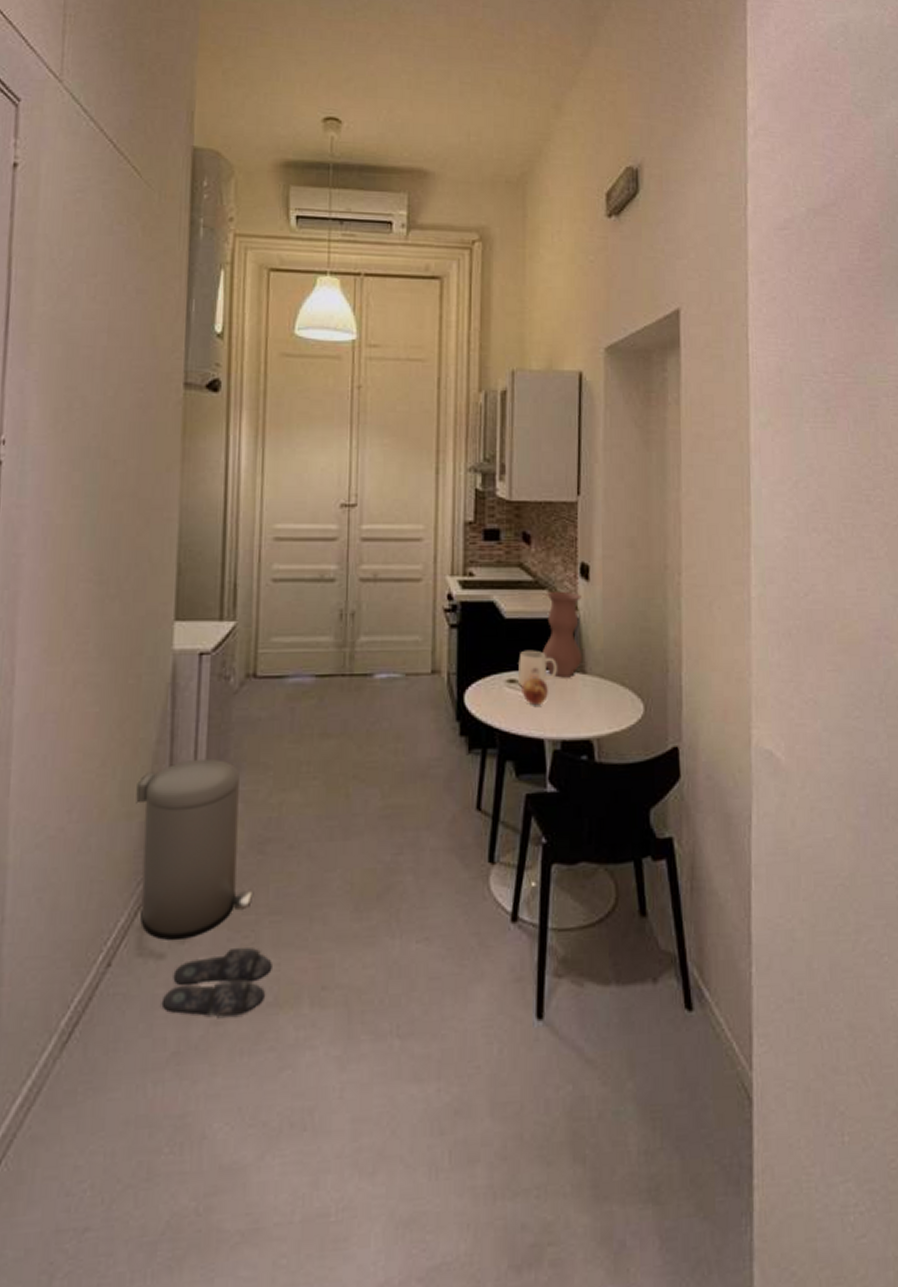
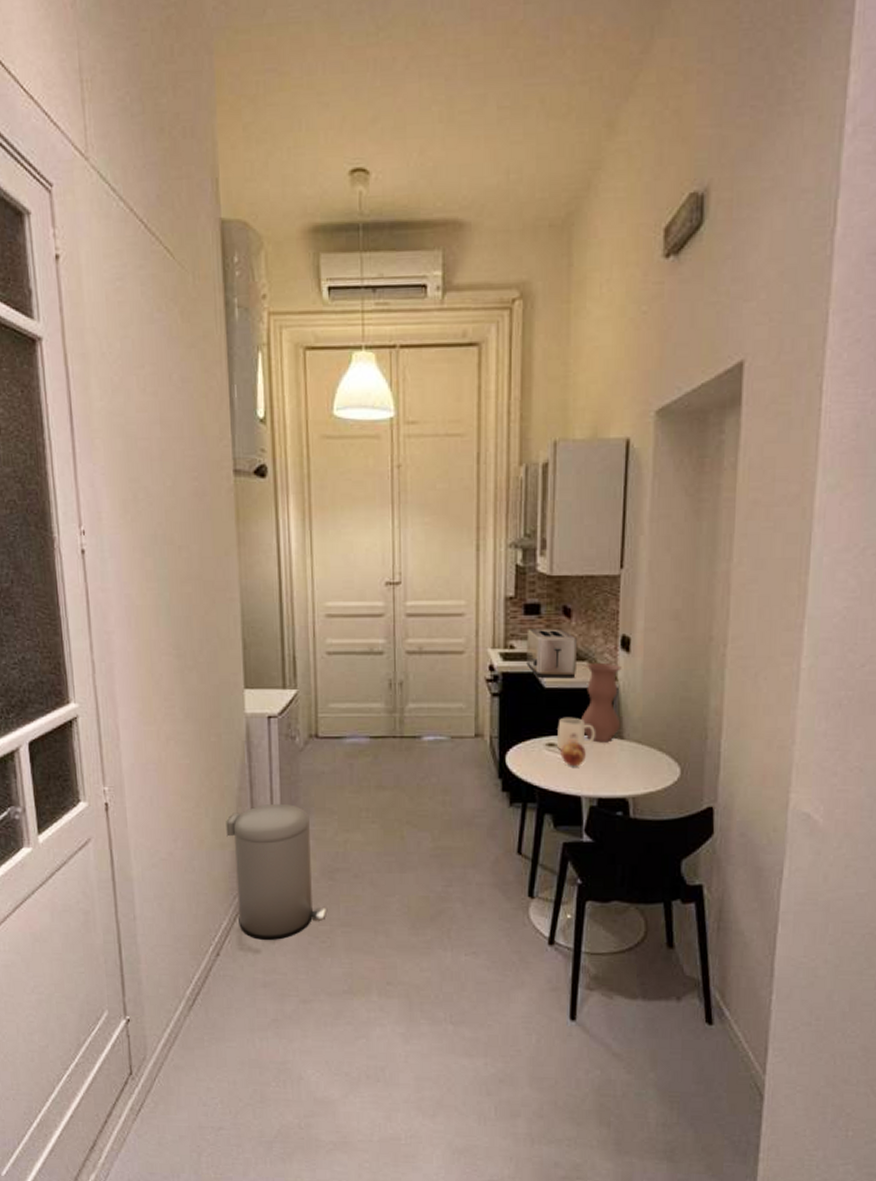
slippers: present [161,948,272,1017] -> none [261,950,346,998]
toaster: none [486,555,538,608] -> present [526,628,578,679]

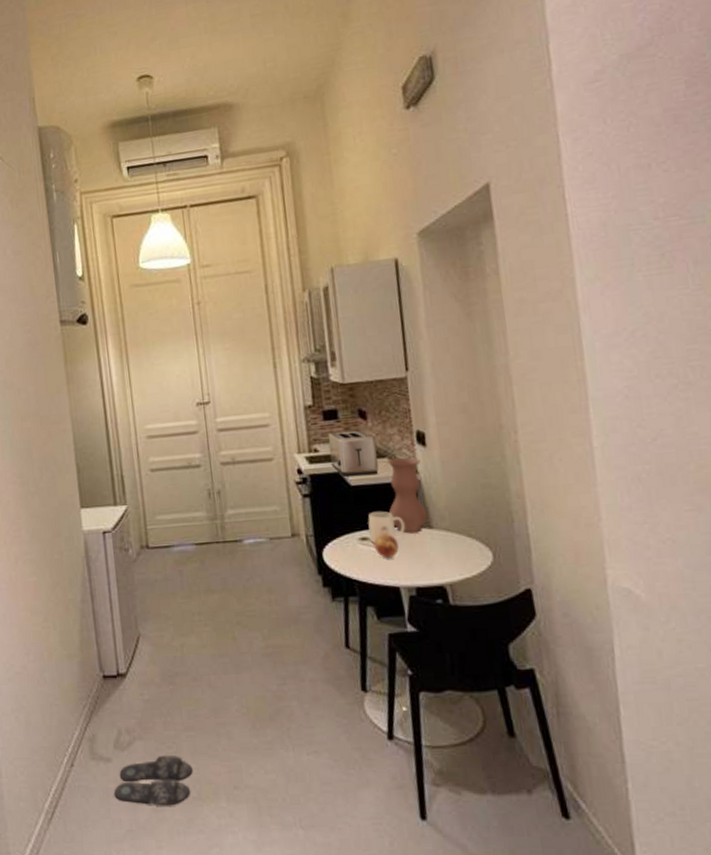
pedal bin: present [227,803,328,940] -> none [73,612,171,748]
slippers: none [261,950,346,998] -> present [114,756,193,806]

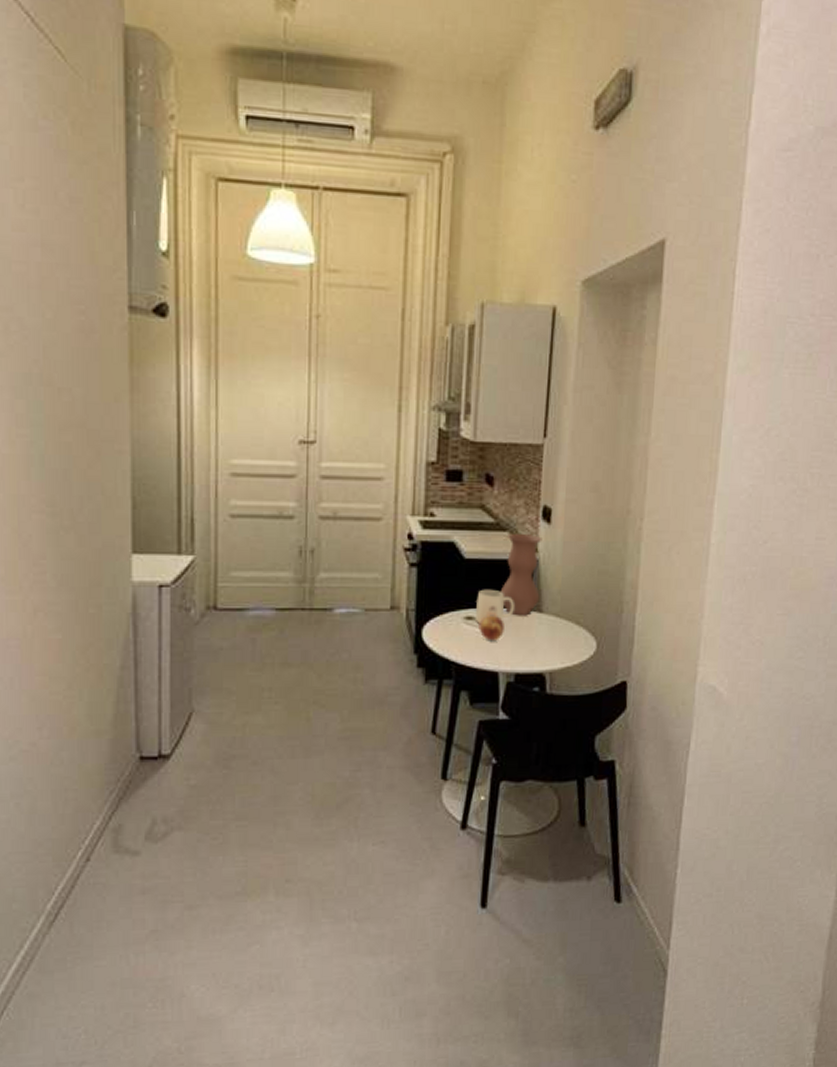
slippers: present [114,756,193,806] -> none [139,847,240,903]
toaster: present [328,430,379,477] -> none [447,496,500,549]

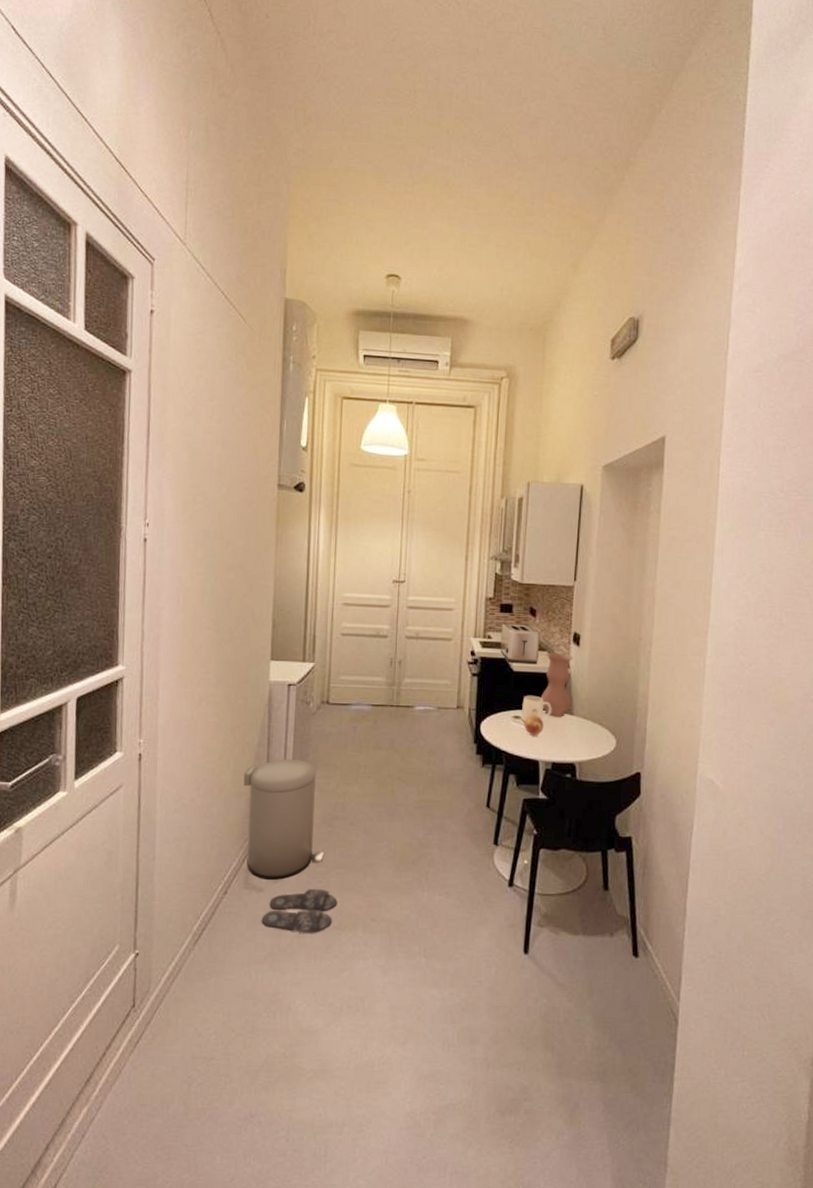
pedal bin: none [105,683,221,840] -> present [245,758,325,880]
slippers: none [139,847,240,903] -> present [261,889,338,933]
toaster: none [447,496,500,549] -> present [500,623,541,665]

